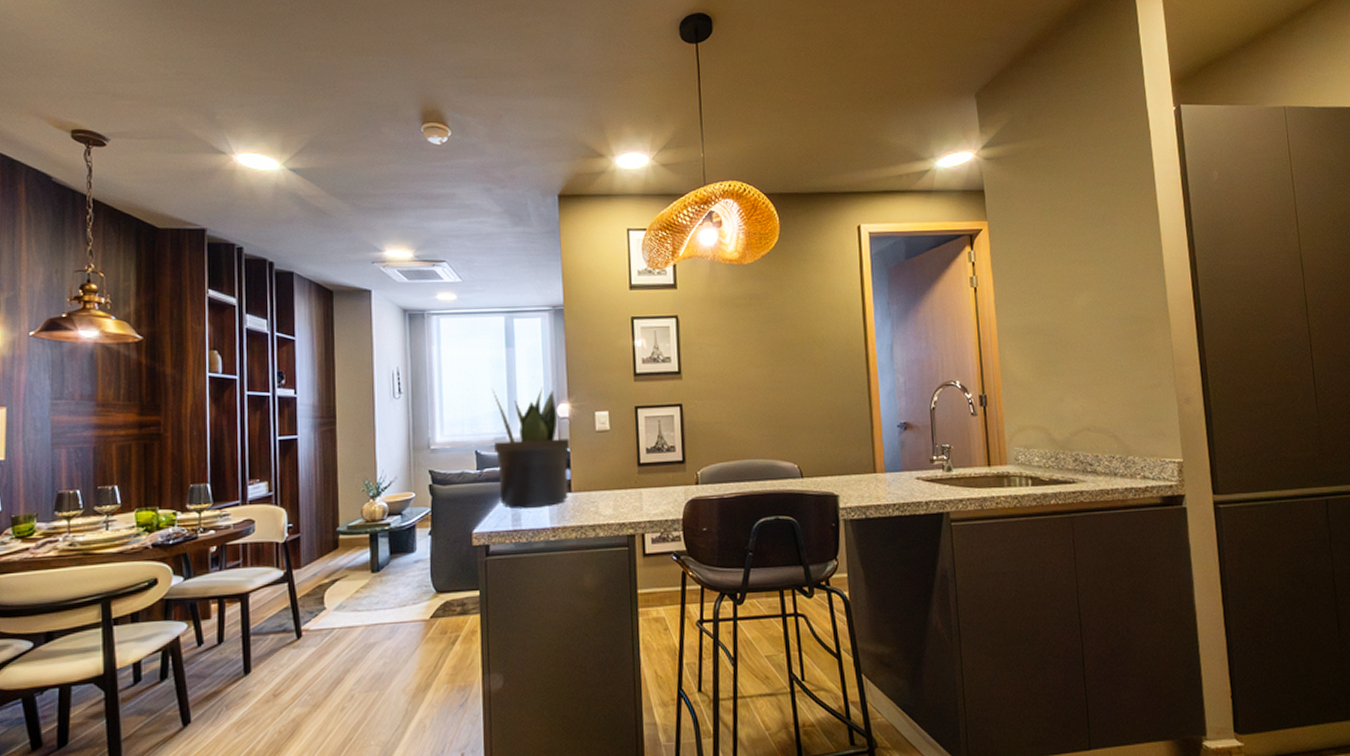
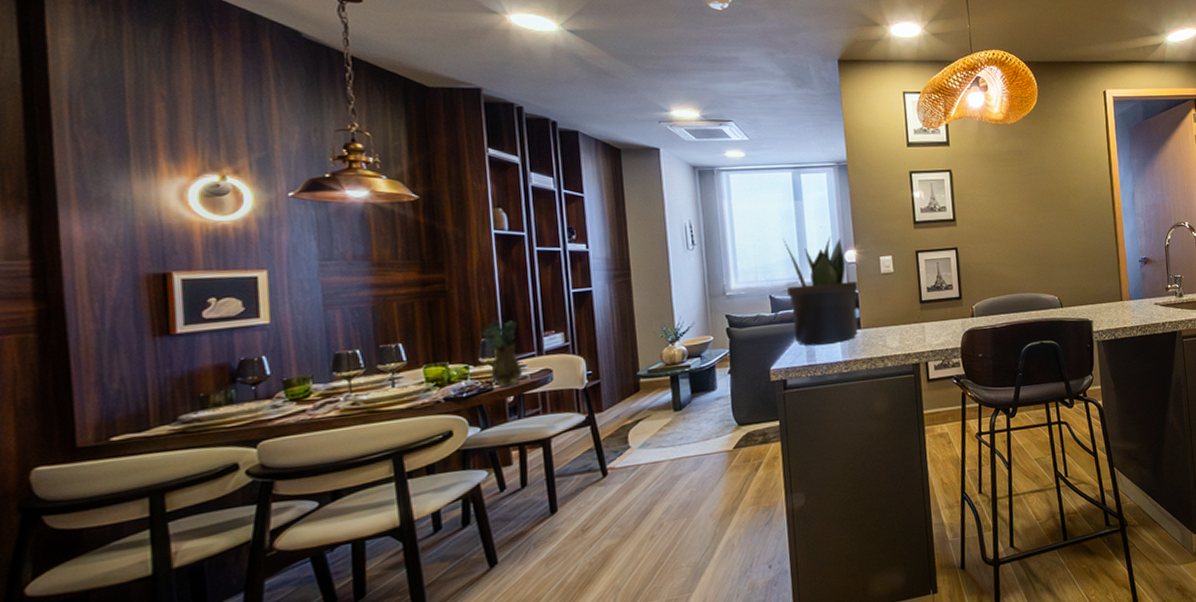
vase: none [190,465,227,535] -> present [481,319,523,387]

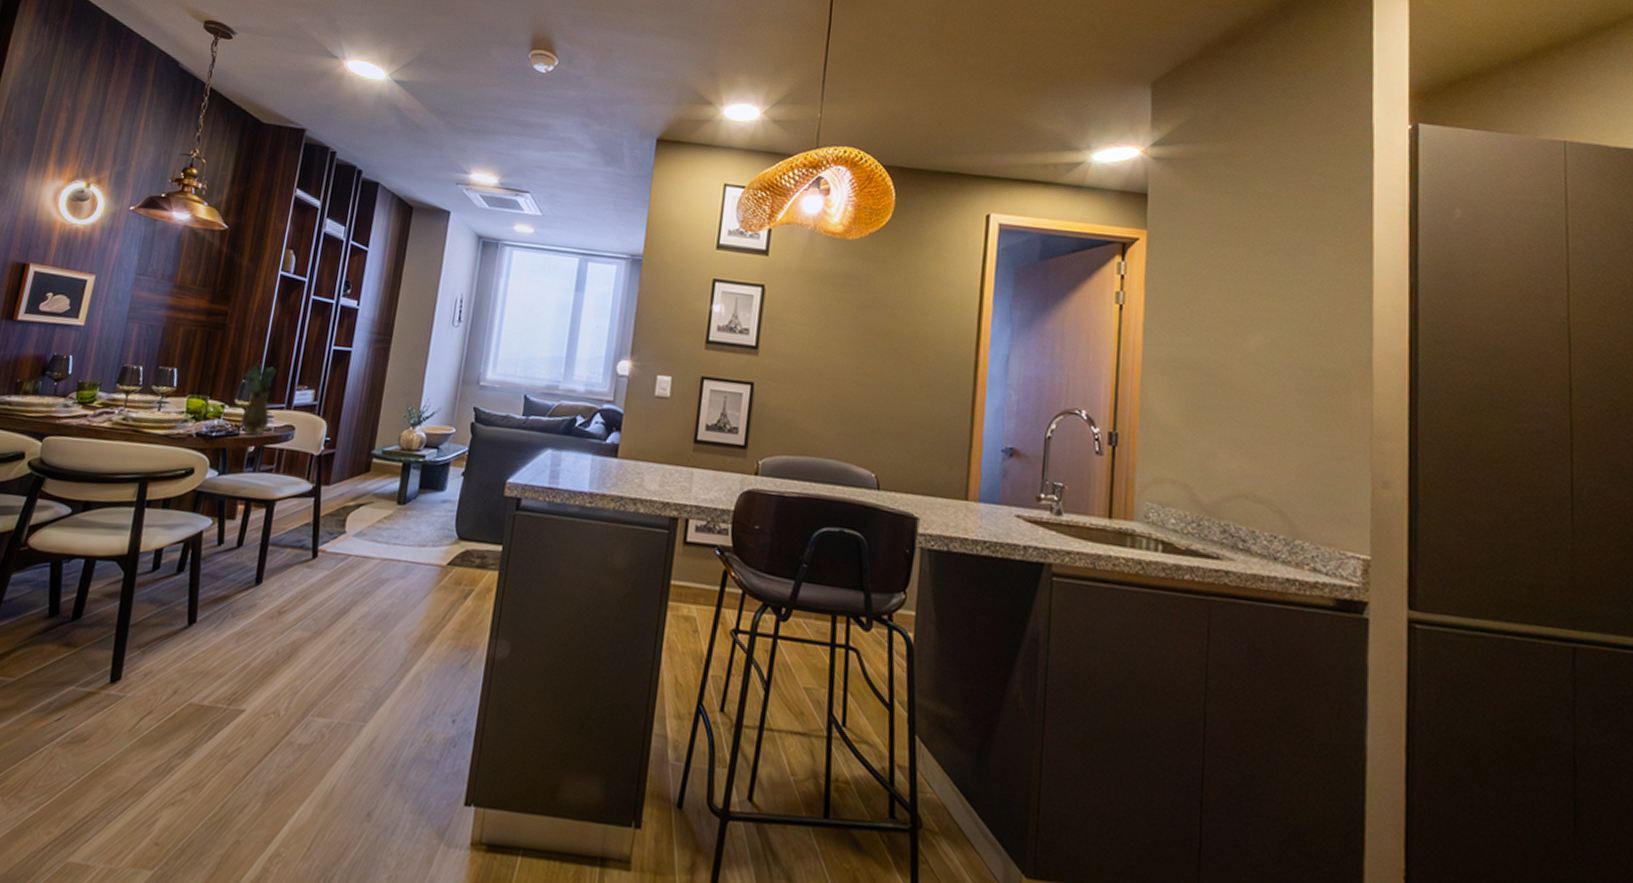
planter: present [783,236,858,346] -> none [541,332,625,470]

